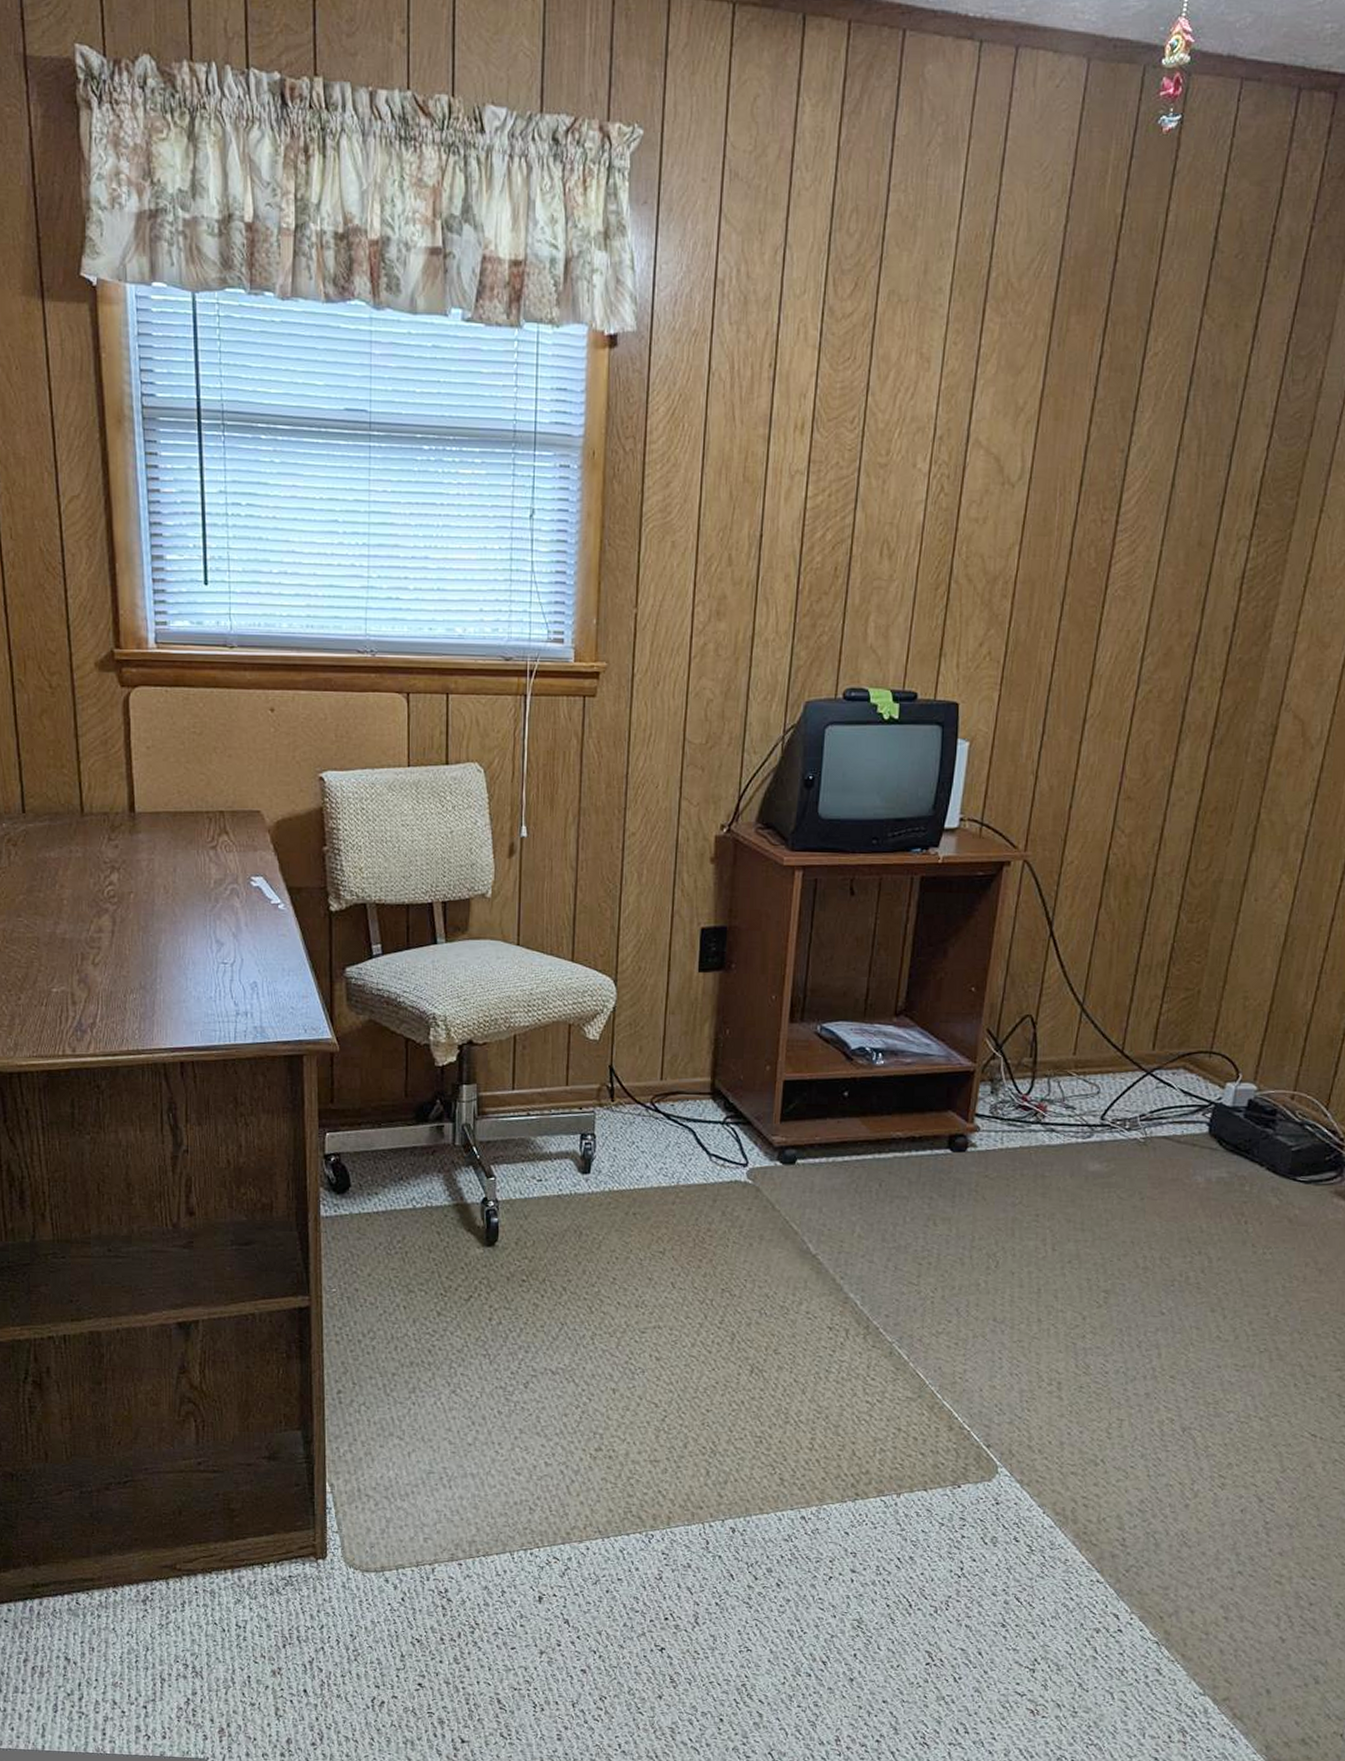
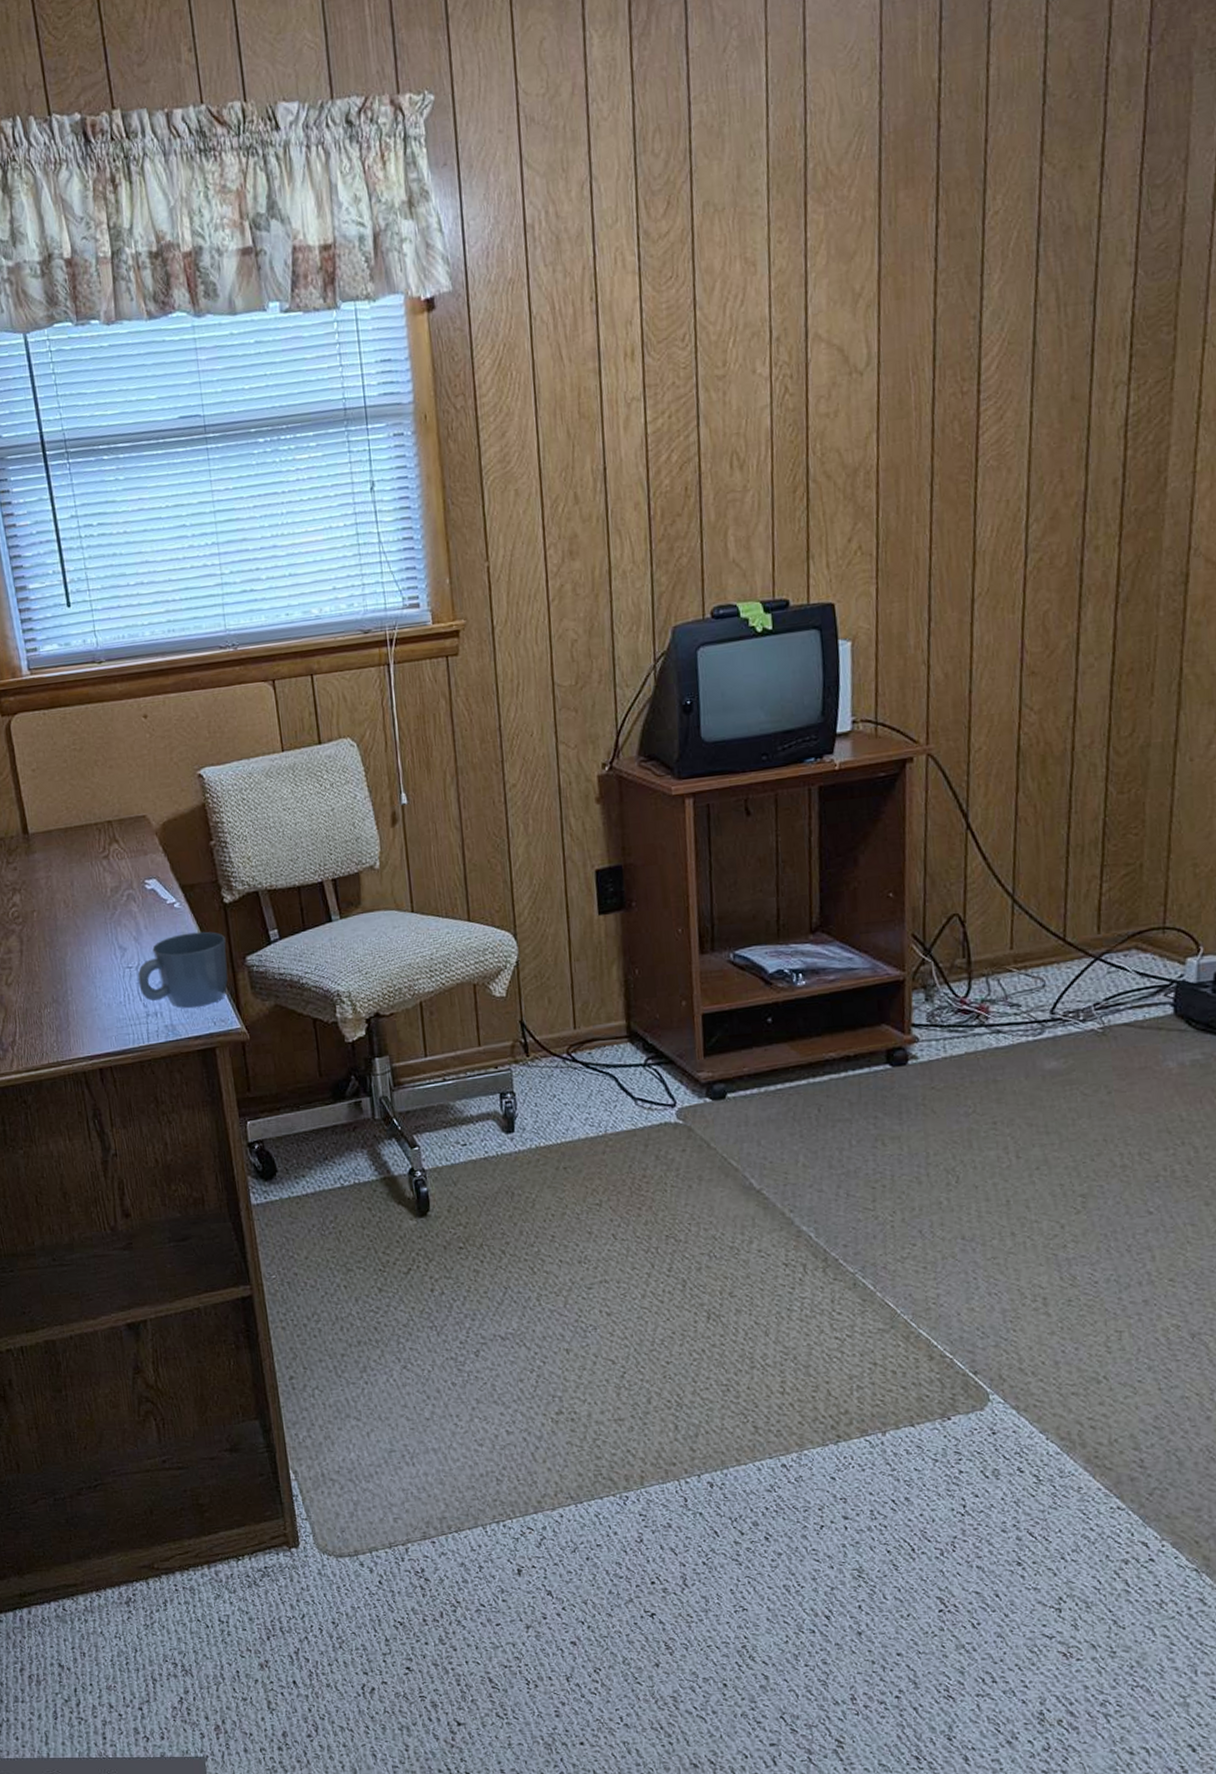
mug: none [232,936,327,1013] -> present [138,931,228,1009]

